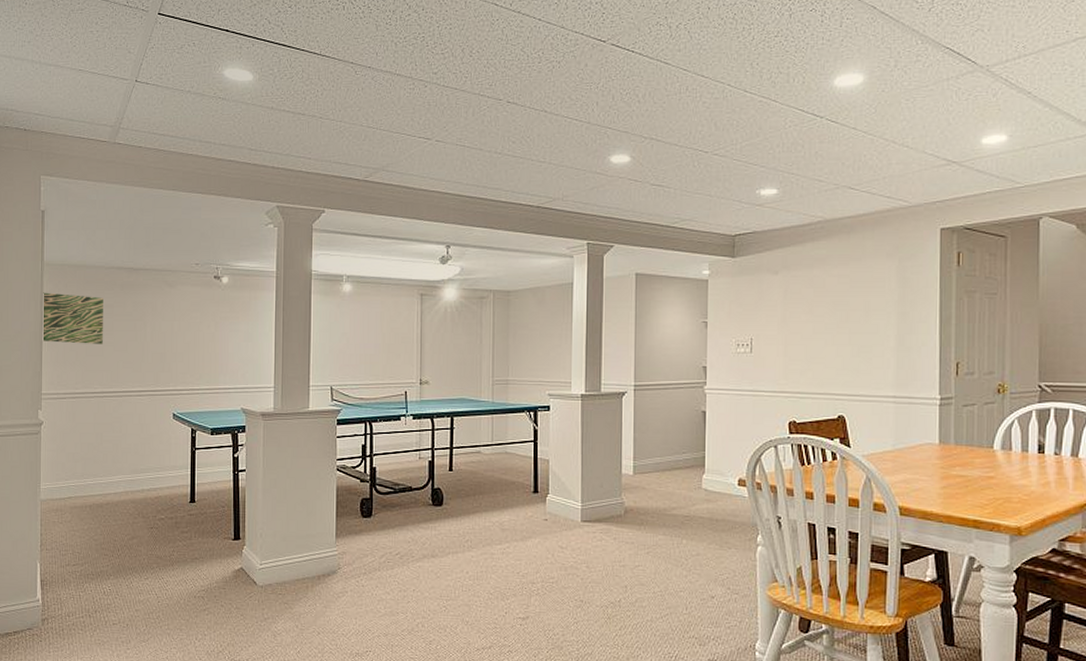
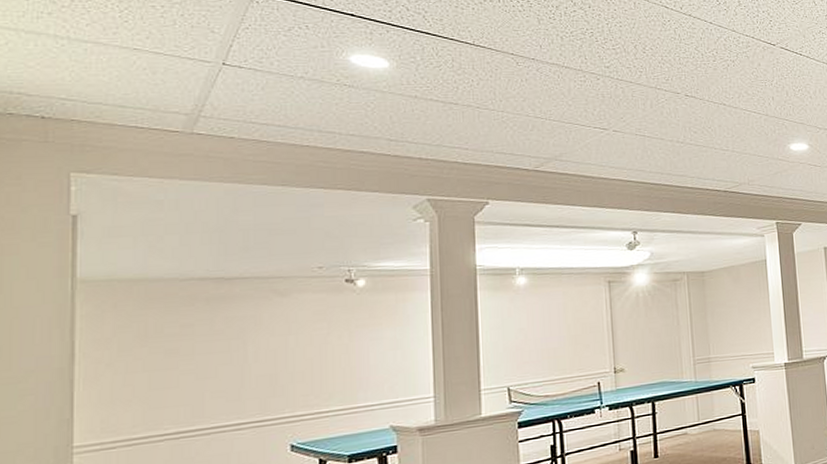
wall art: present [43,292,103,344] -> none [75,315,178,379]

